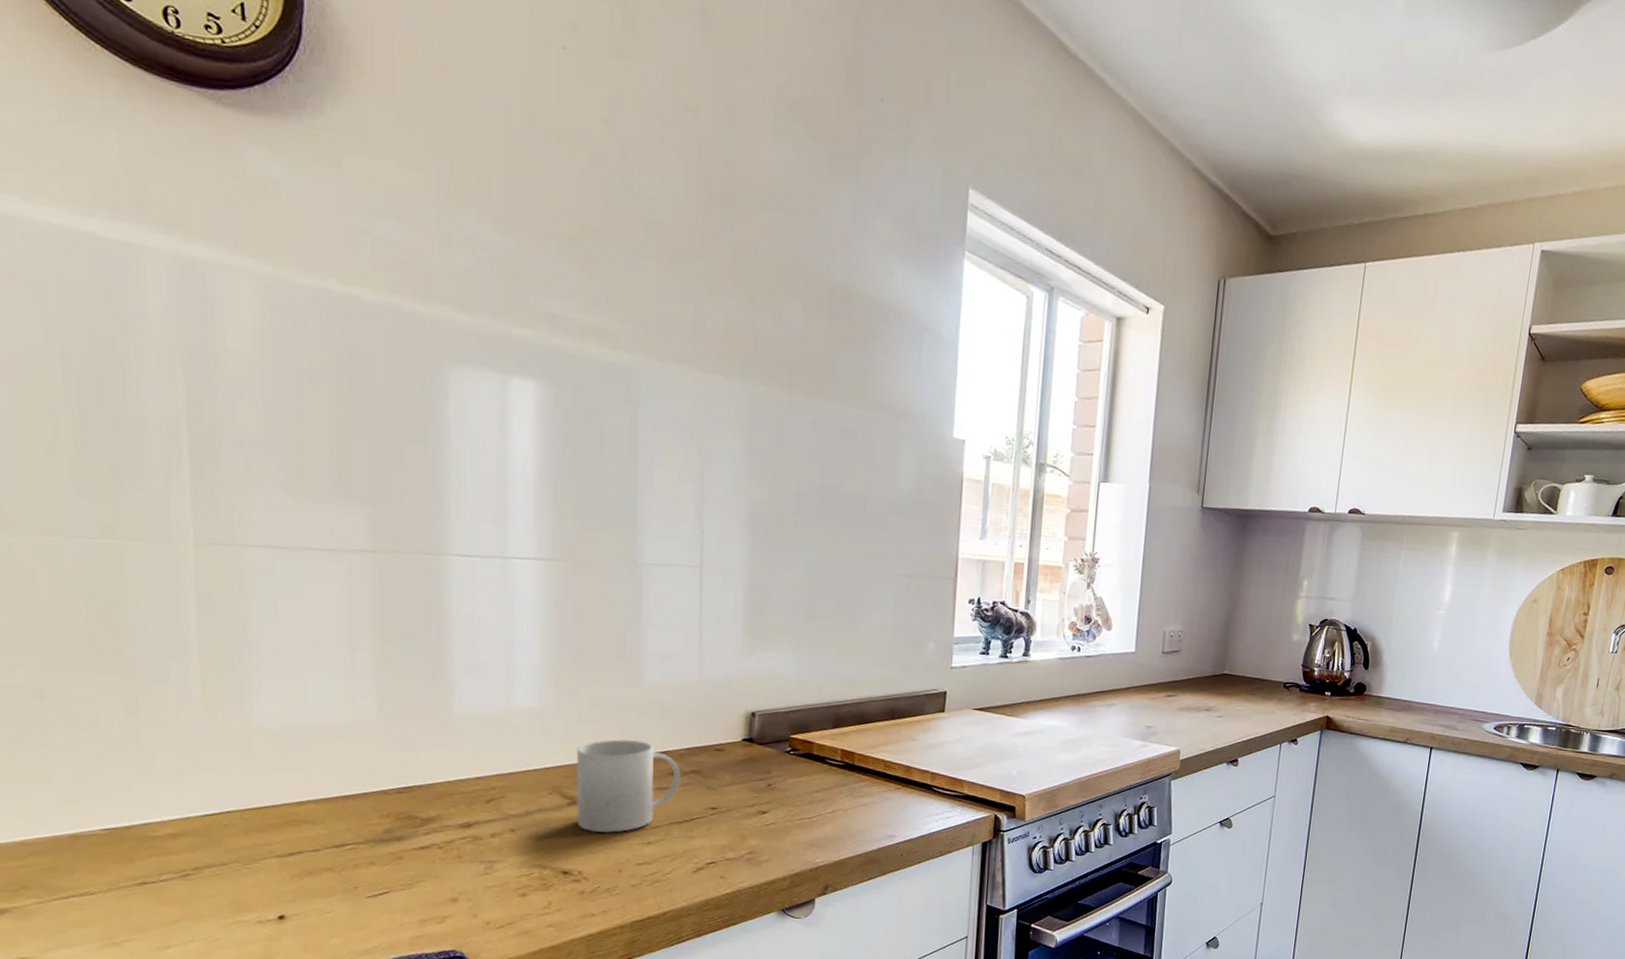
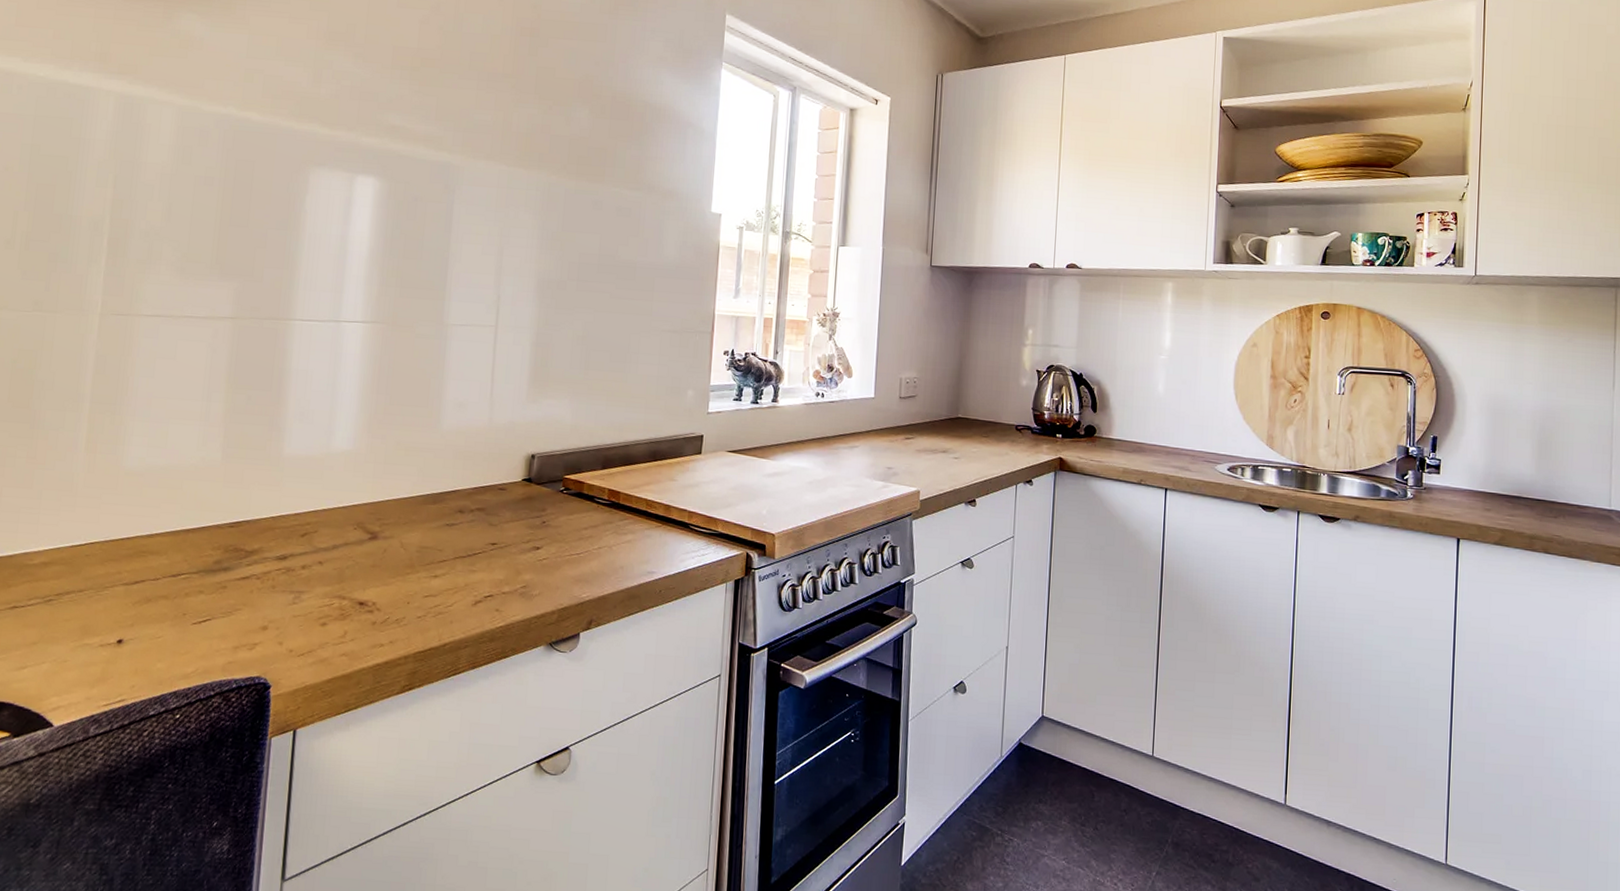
mug: present [575,739,681,834] -> none [375,479,468,567]

